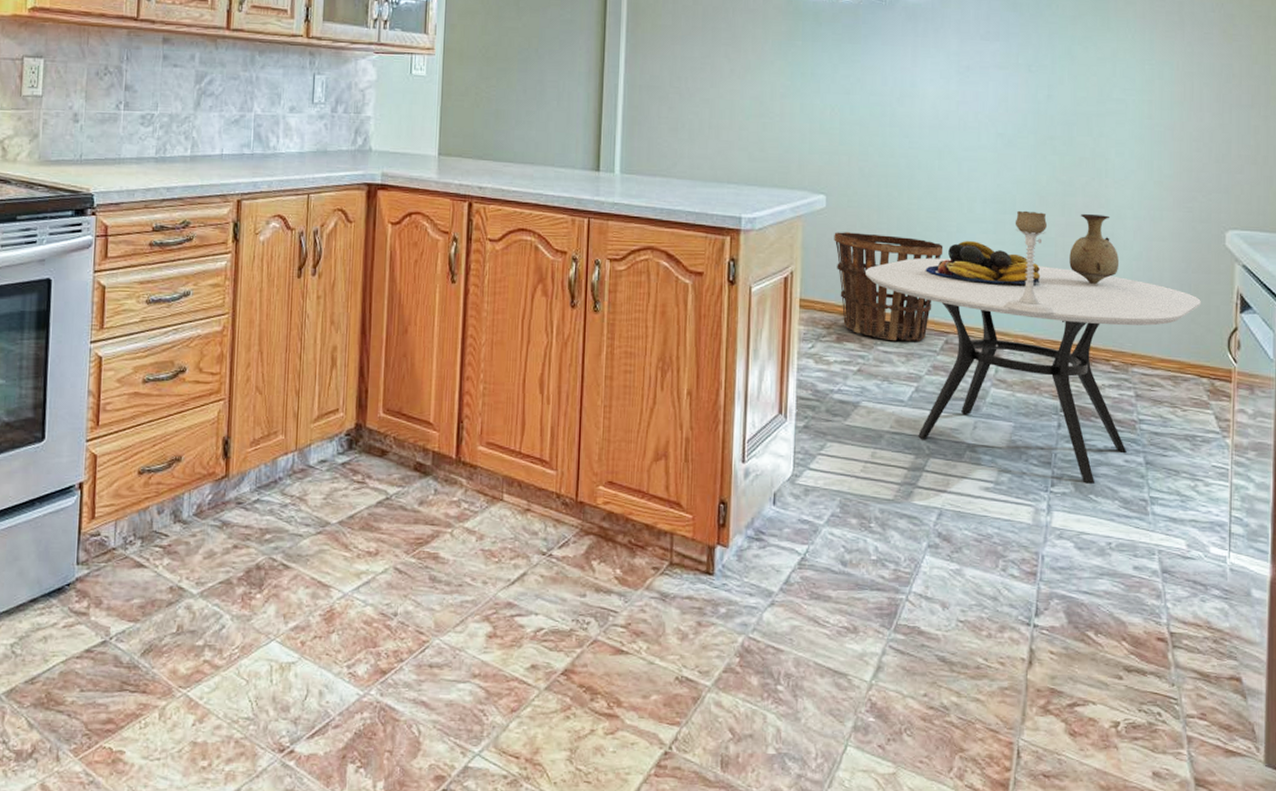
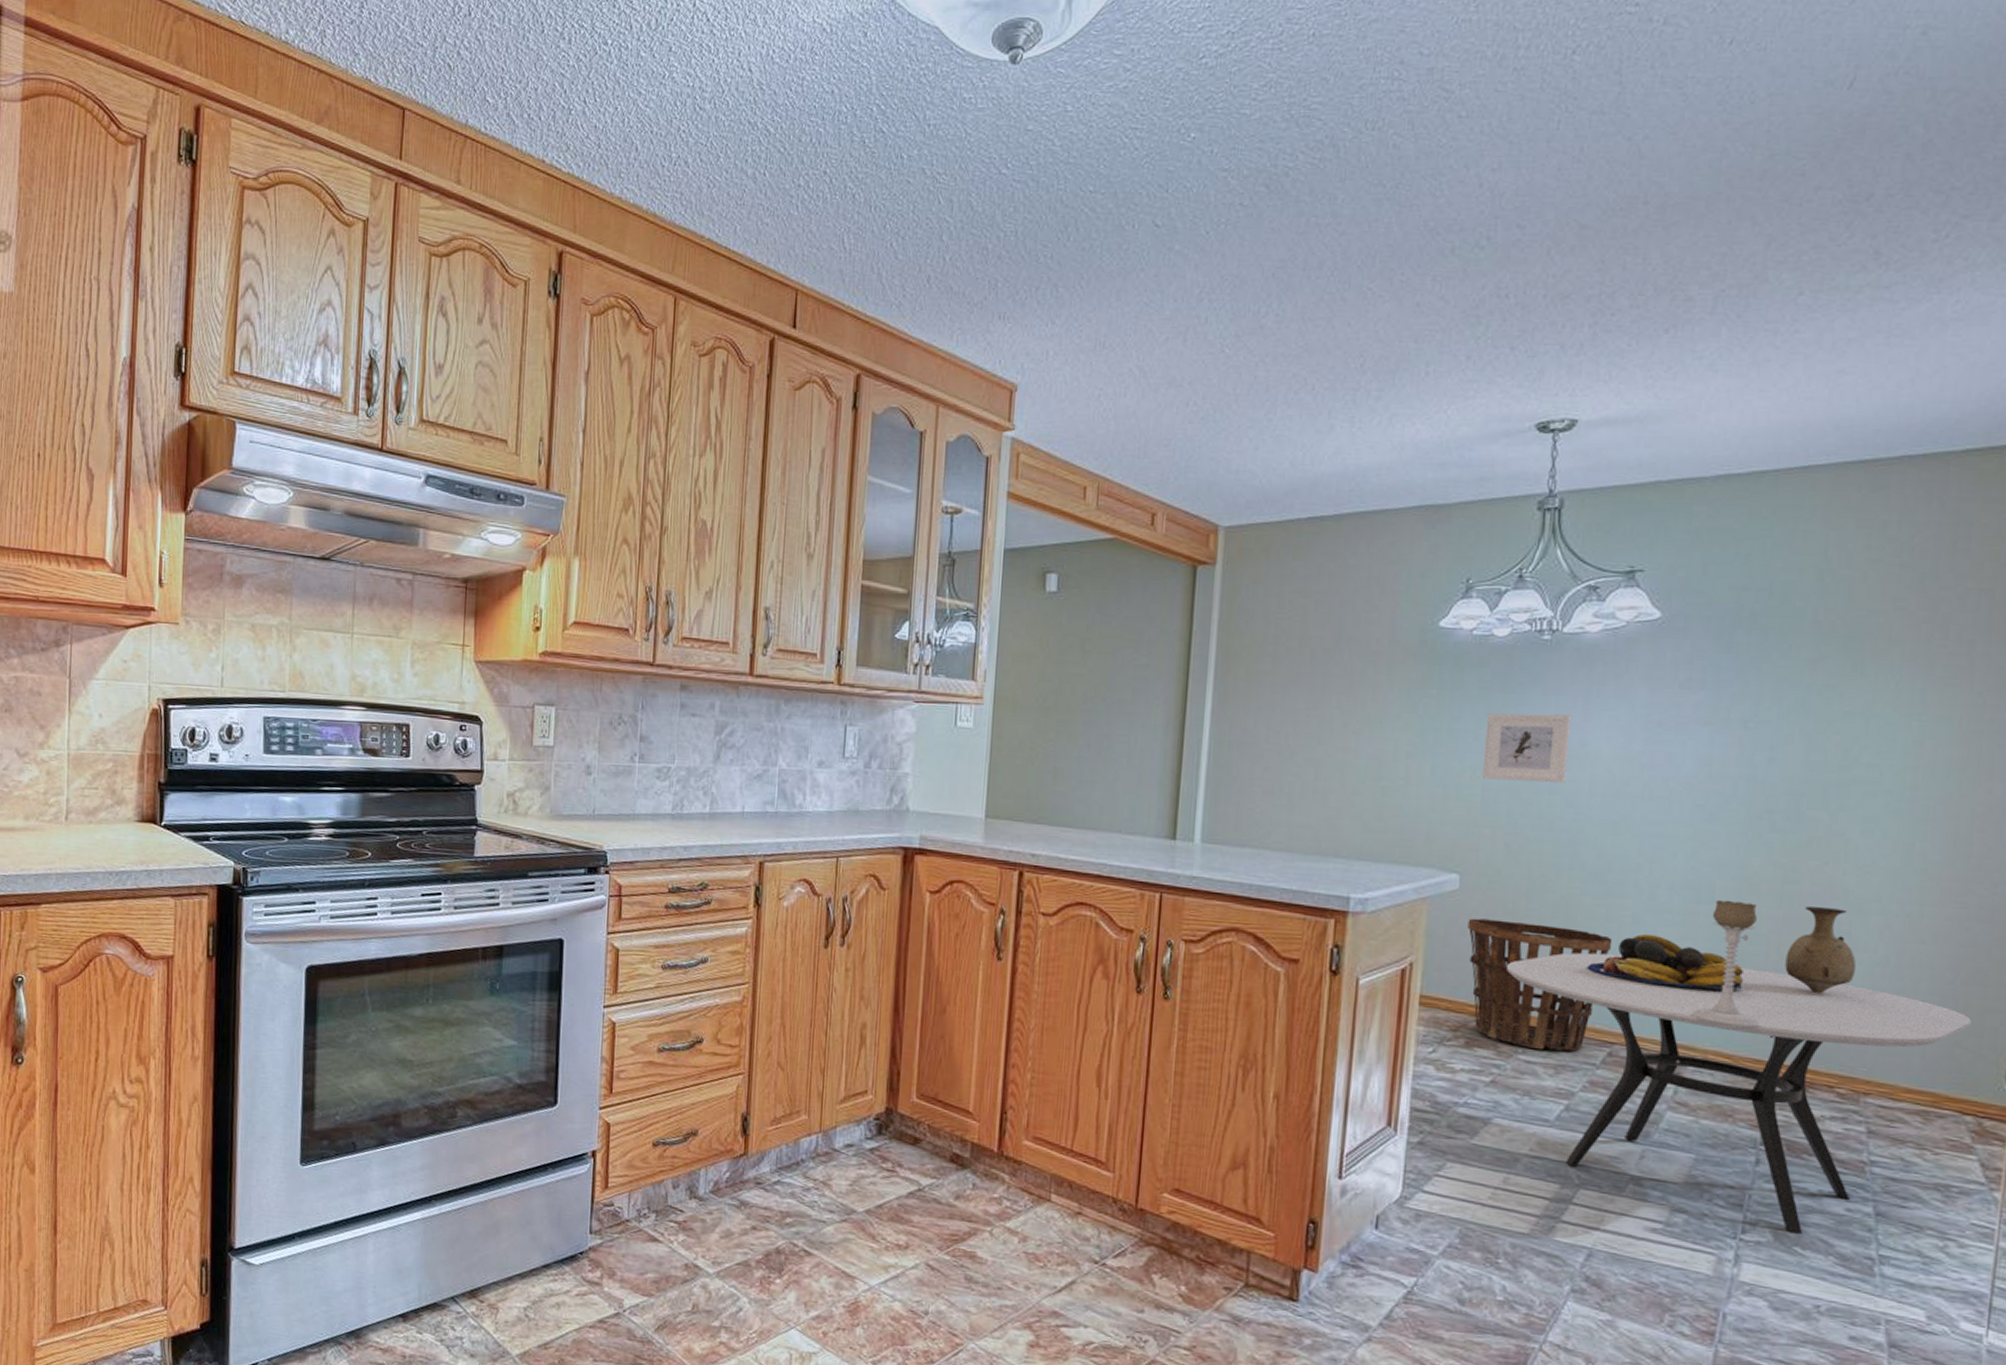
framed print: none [840,60,903,118] -> present [1482,713,1571,784]

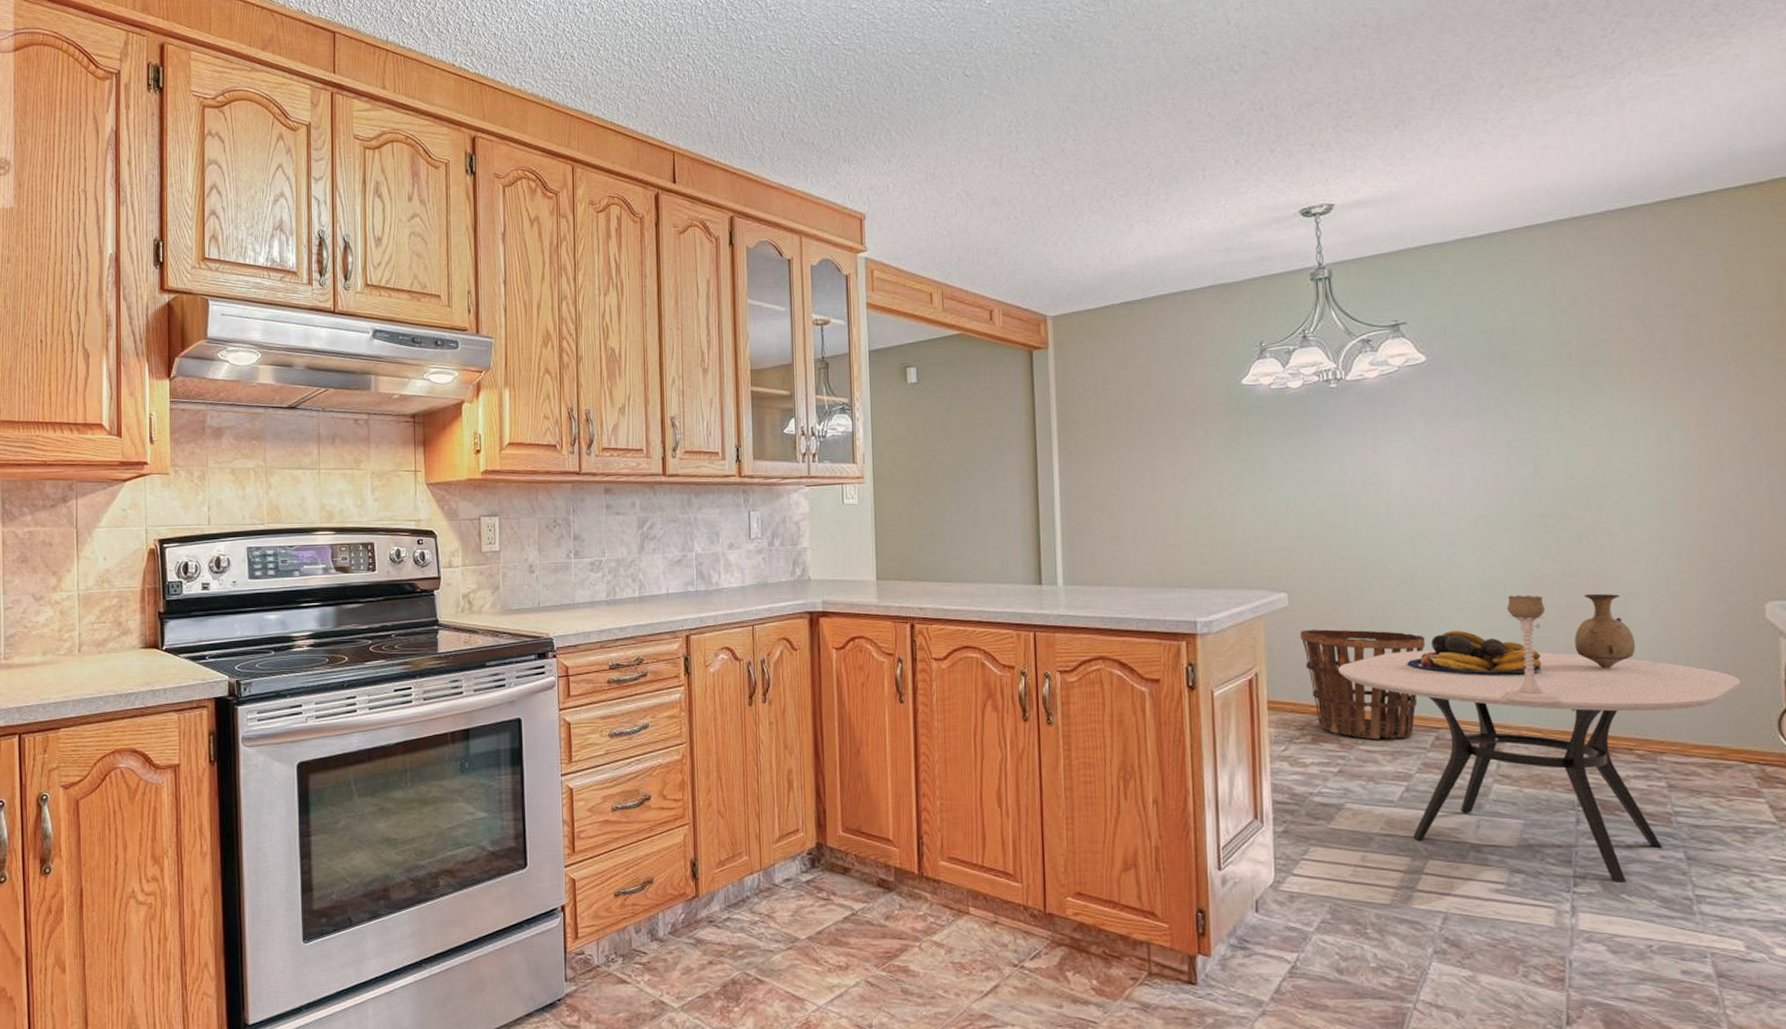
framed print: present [1482,713,1571,784] -> none [1293,448,1366,510]

